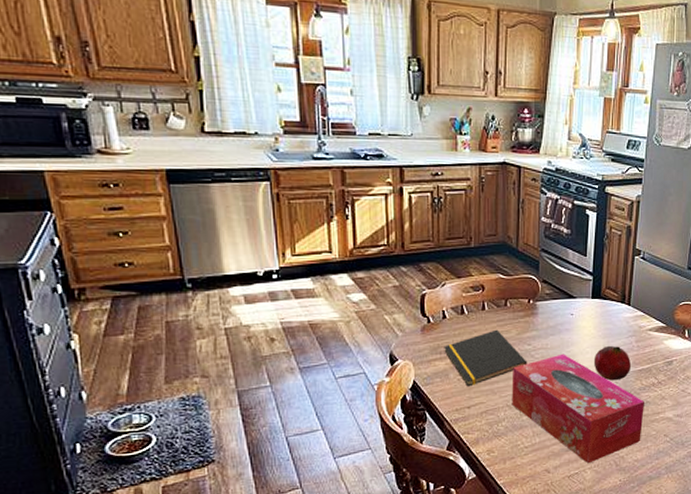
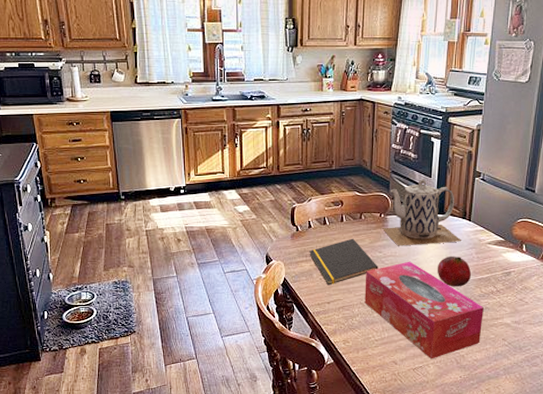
teapot: none [531,258,621,337] -> present [382,179,462,246]

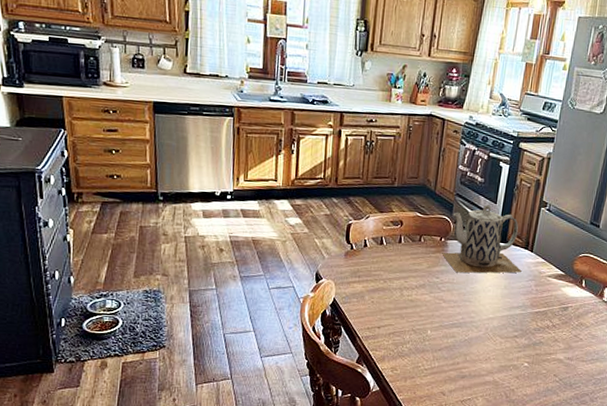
notepad: present [309,238,379,285] -> none [362,261,434,309]
tissue box: present [364,261,484,359] -> none [417,289,538,392]
fruit: present [437,257,471,287] -> none [494,287,529,319]

